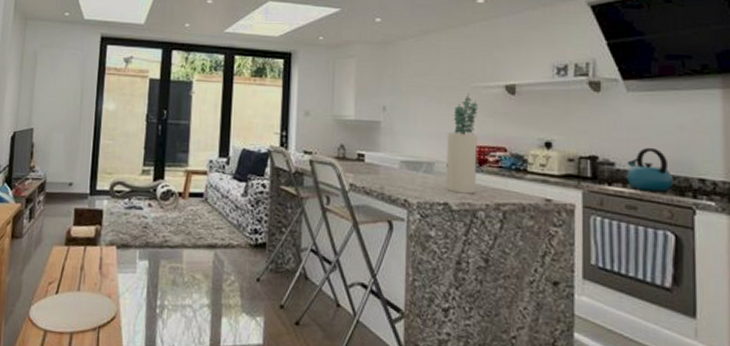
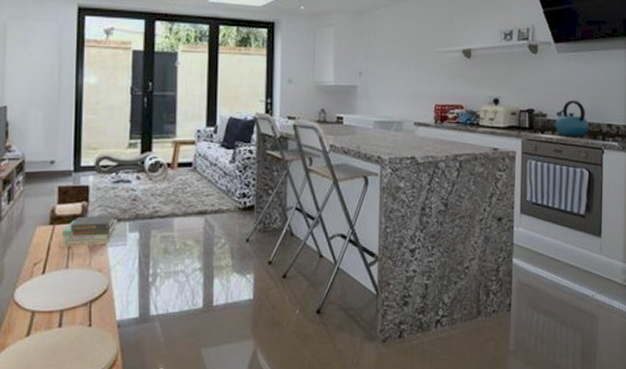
books: none [73,239,129,271] -> present [60,215,118,249]
vase: present [446,94,478,194] -> none [413,58,440,148]

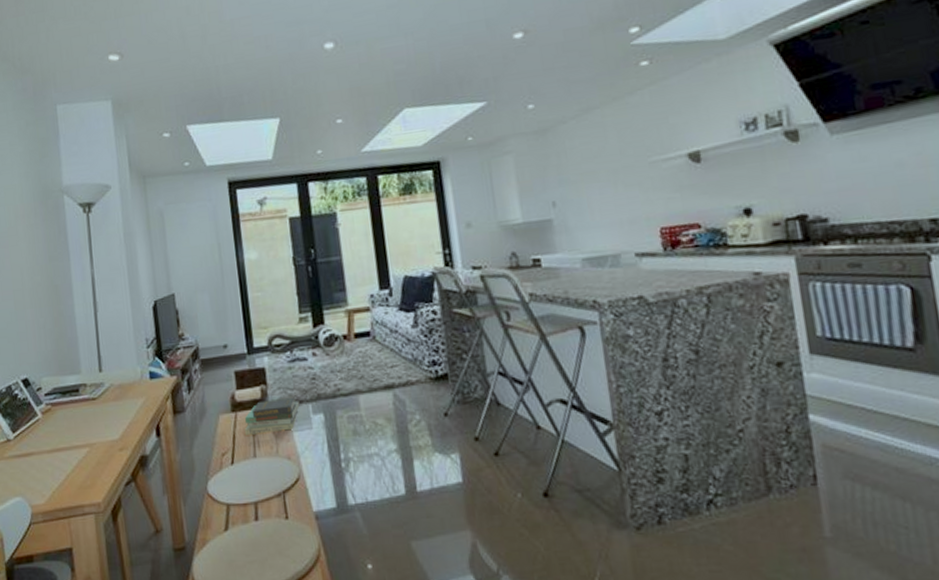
kettle: present [555,100,589,136] -> none [843,193,901,244]

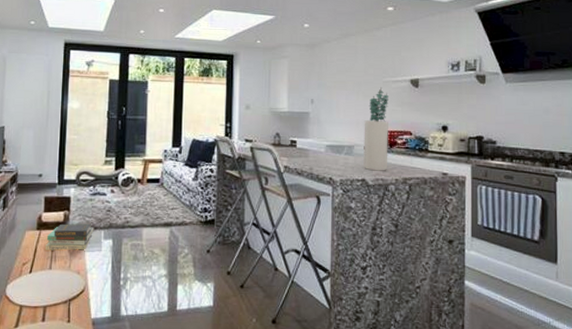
vase: none [629,170,672,284] -> present [364,87,388,171]

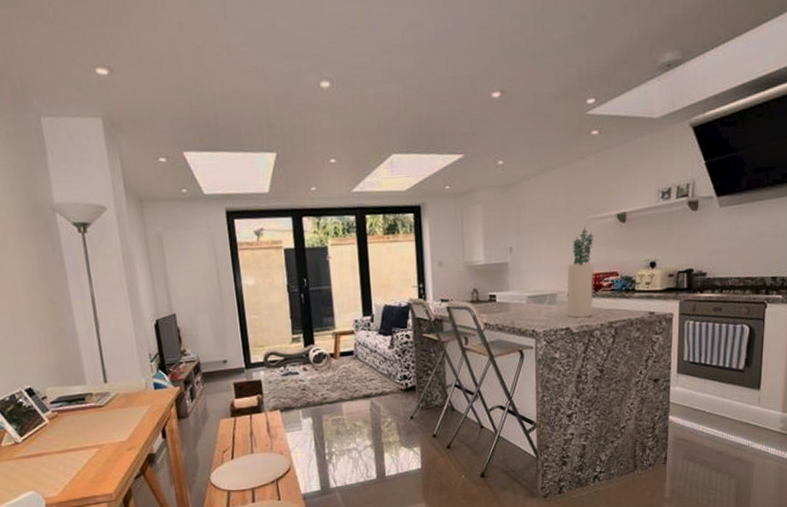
books: present [45,223,94,251] -> none [242,404,292,437]

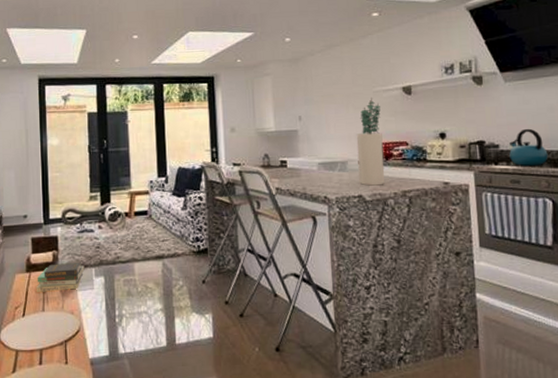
books: none [242,404,292,437] -> present [36,262,85,293]
kettle: none [715,255,752,294] -> present [509,128,549,166]

